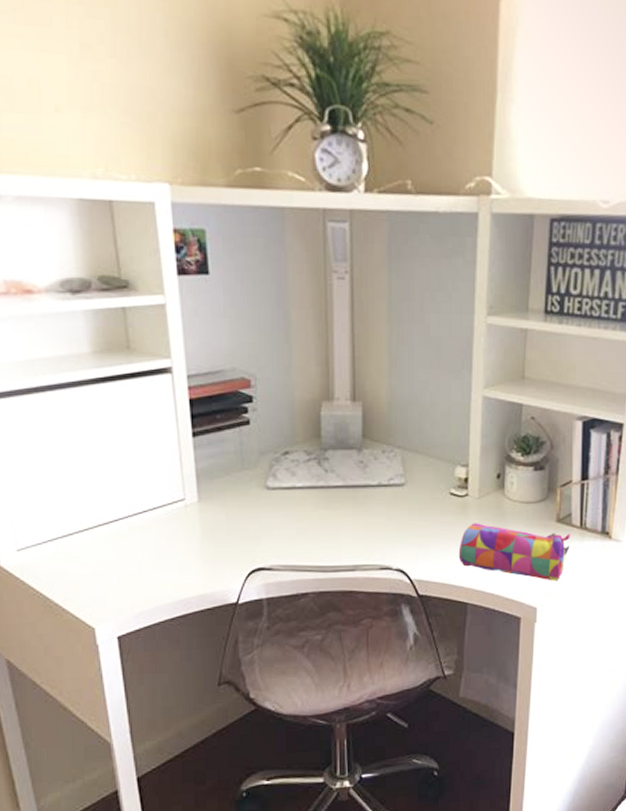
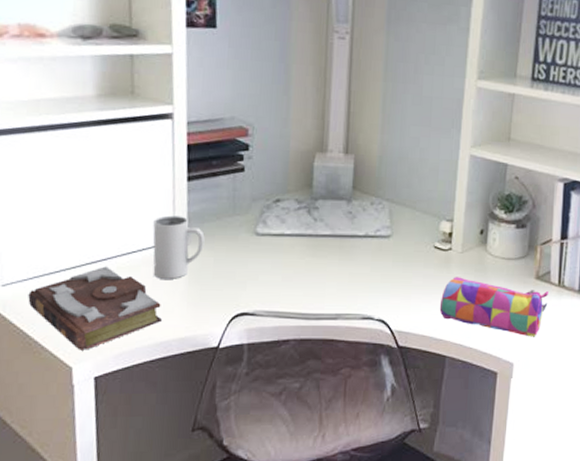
book: none [44,527,179,611] -> present [28,266,162,350]
mug: none [162,473,215,537] -> present [152,215,205,279]

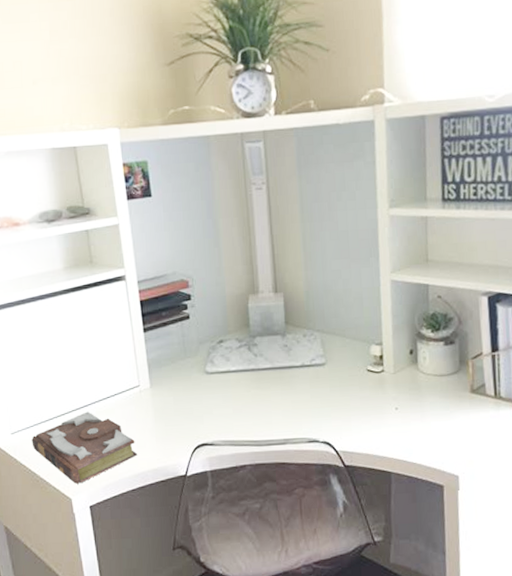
mug: present [152,215,205,279] -> none [120,363,164,419]
pencil case: present [439,277,548,337] -> none [379,396,486,450]

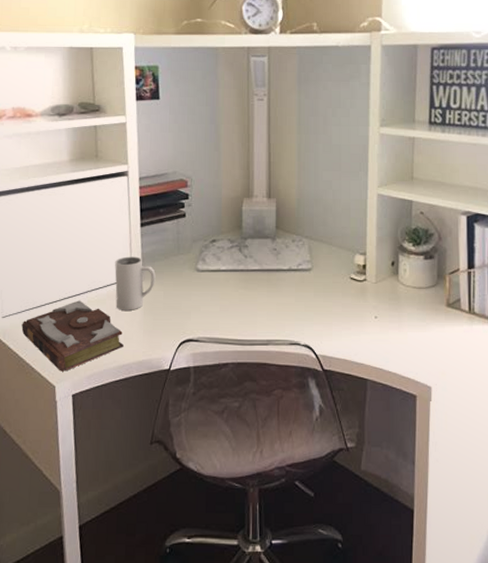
mug: none [120,363,164,419] -> present [115,256,156,310]

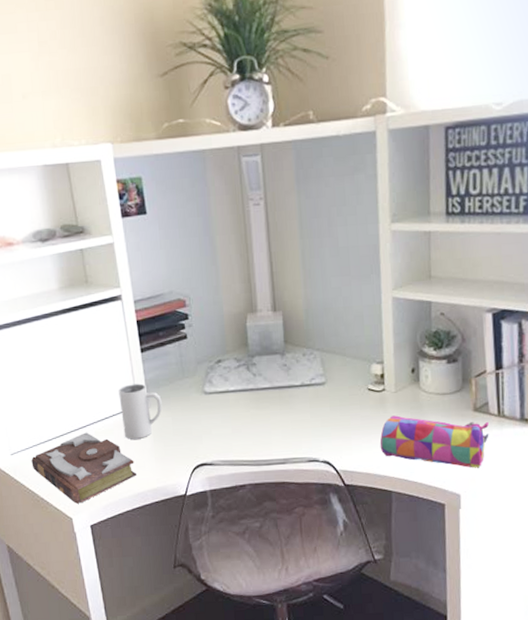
pencil case: none [358,305,460,362] -> present [379,415,489,468]

